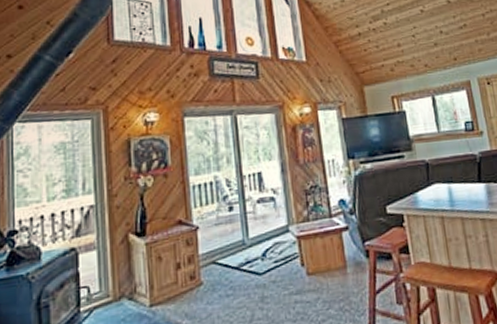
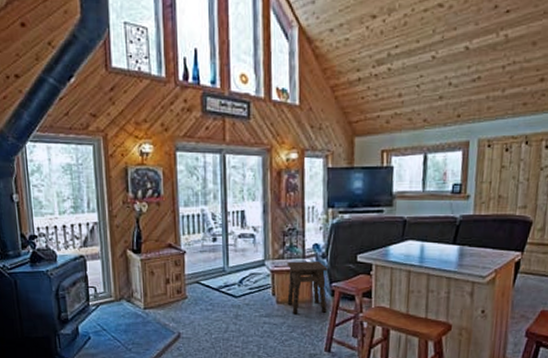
side table: none [313,218,365,286] -> present [287,260,328,315]

